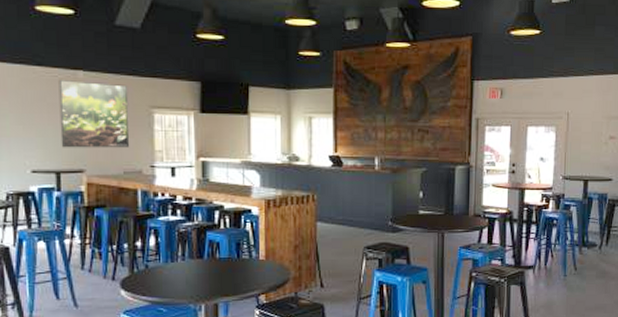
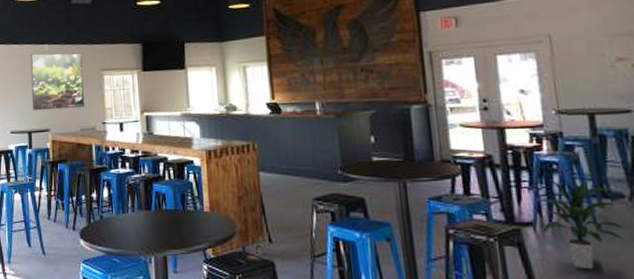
indoor plant: none [538,231,592,301] -> present [541,178,625,270]

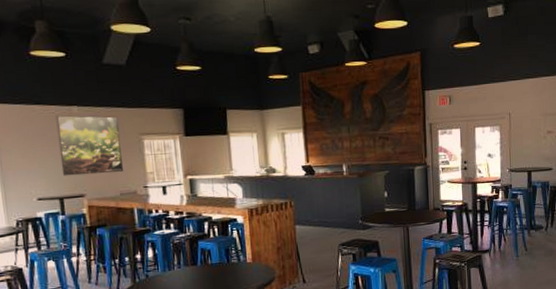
indoor plant: present [541,178,625,270] -> none [493,218,541,279]

